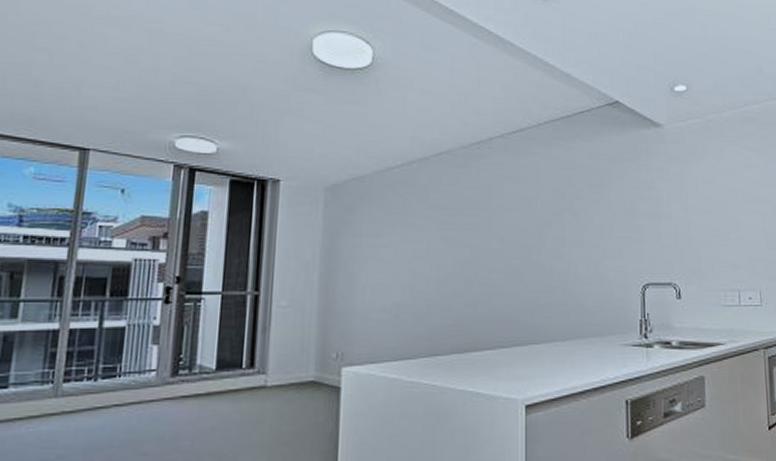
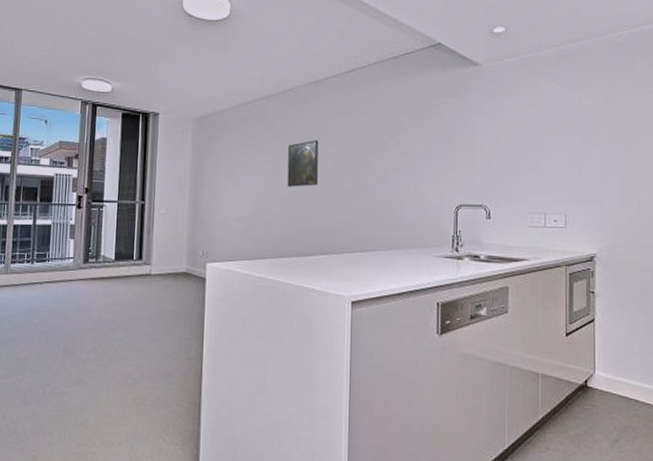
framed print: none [444,211,482,268] -> present [287,140,319,187]

